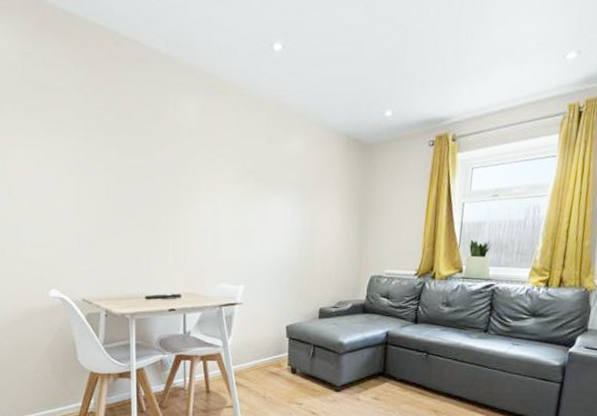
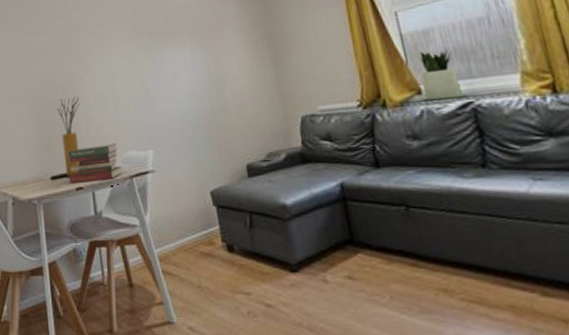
vase: none [158,225,181,300] -> present [57,95,80,178]
books: none [163,274,213,306] -> present [68,143,122,184]

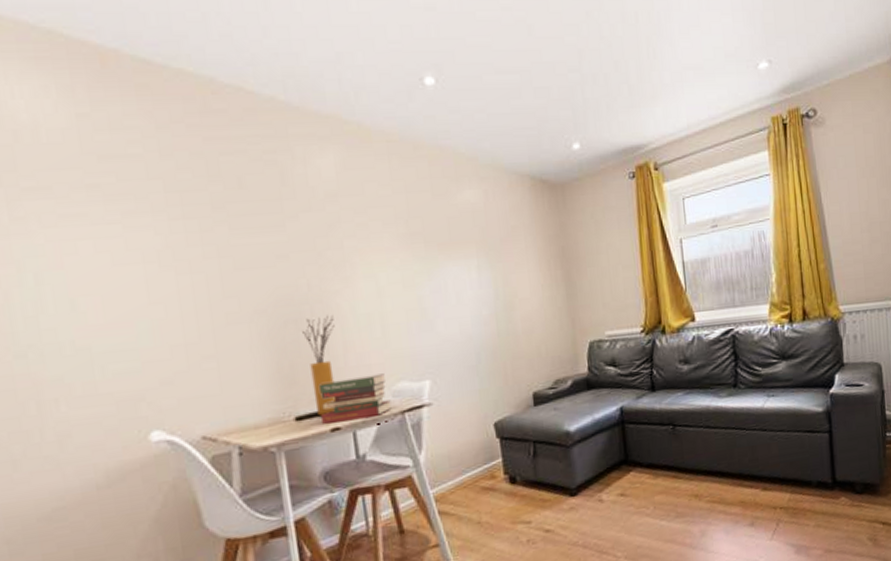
planter: present [419,49,466,101] -> none [695,278,729,328]

